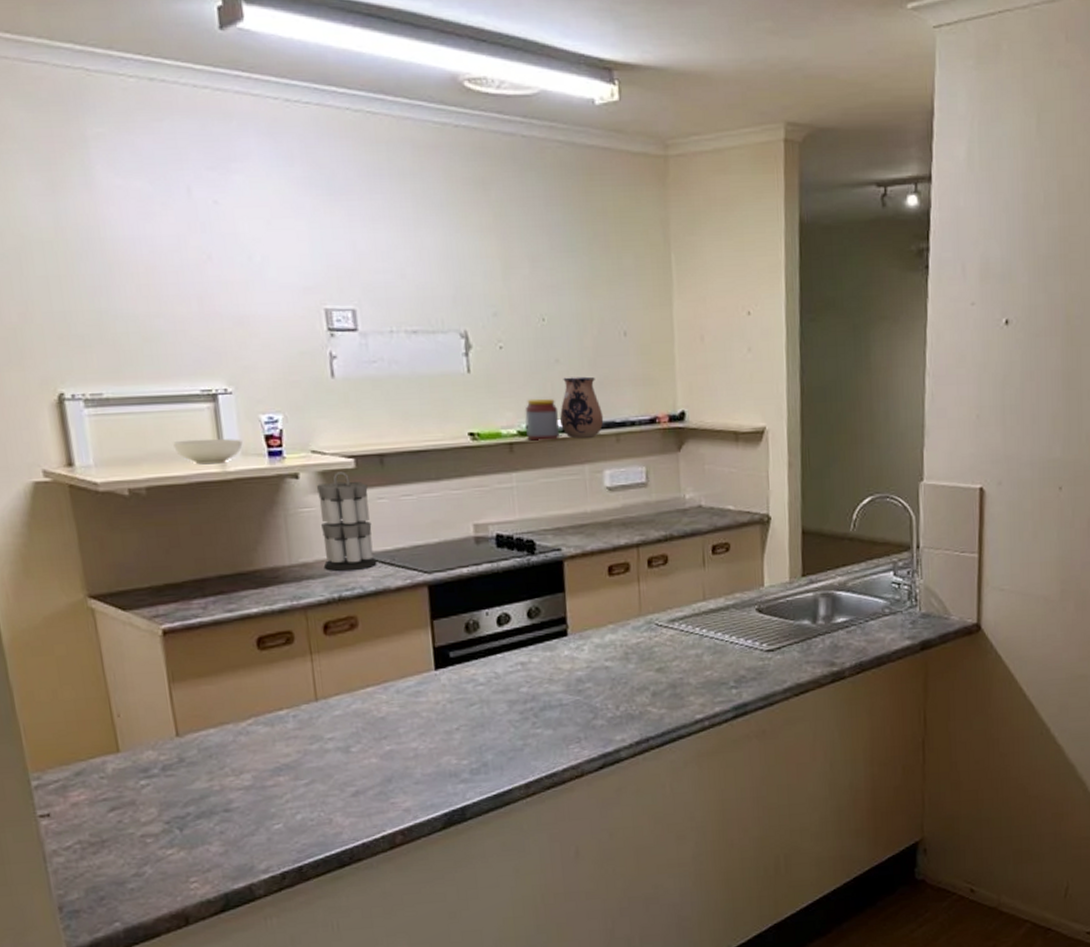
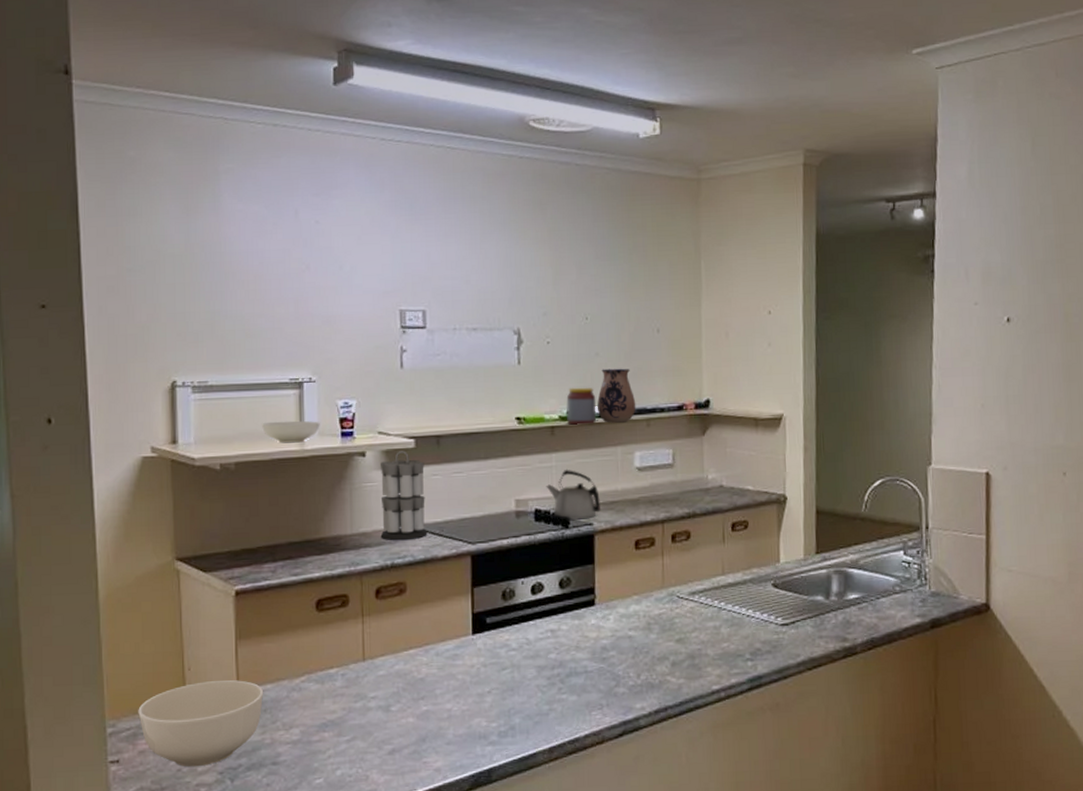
bowl: none [64,725,207,818] -> present [138,680,264,768]
kettle: none [507,489,569,547] -> present [546,469,600,521]

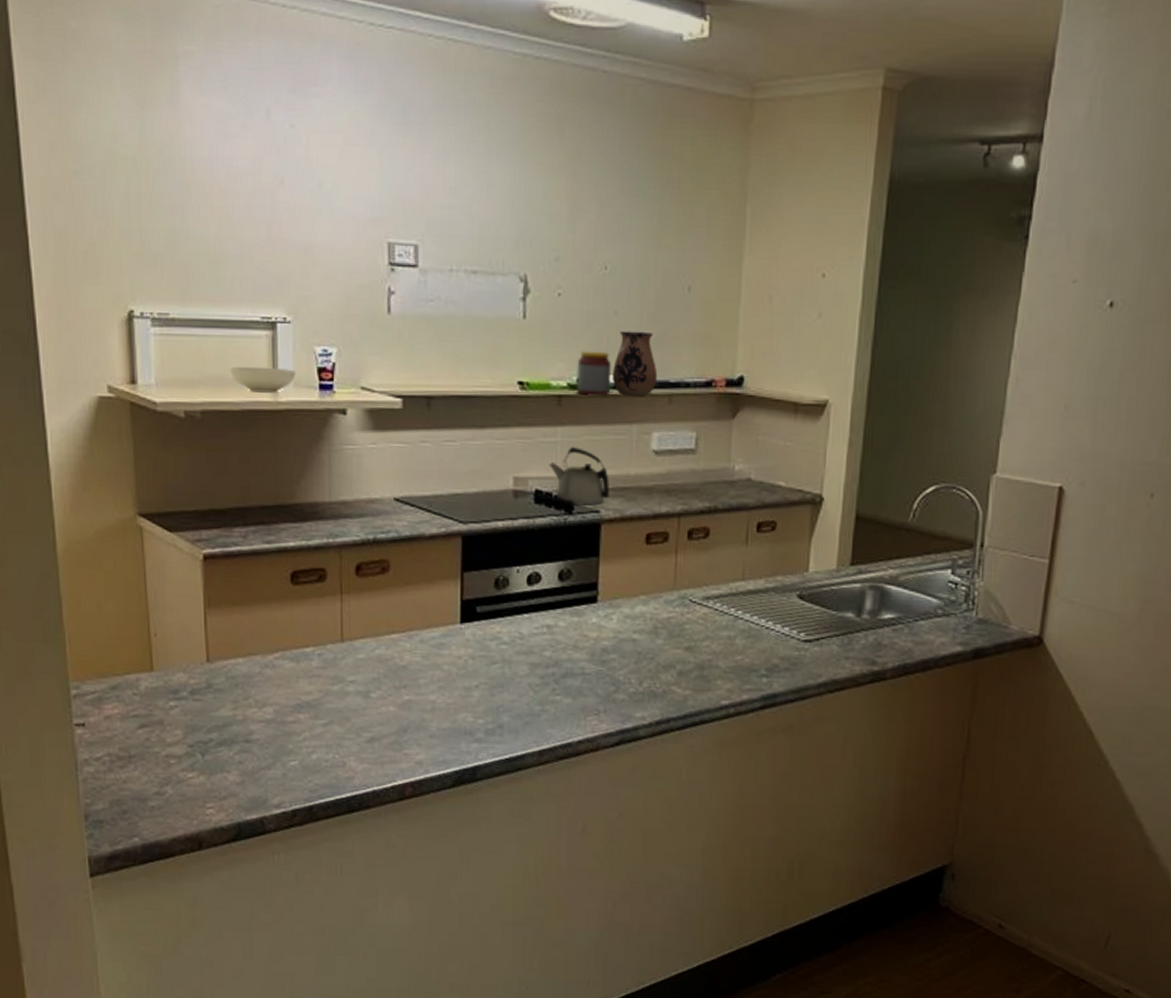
bowl: present [138,680,264,768] -> none [103,649,235,738]
spice rack: present [380,451,428,541] -> none [362,411,414,514]

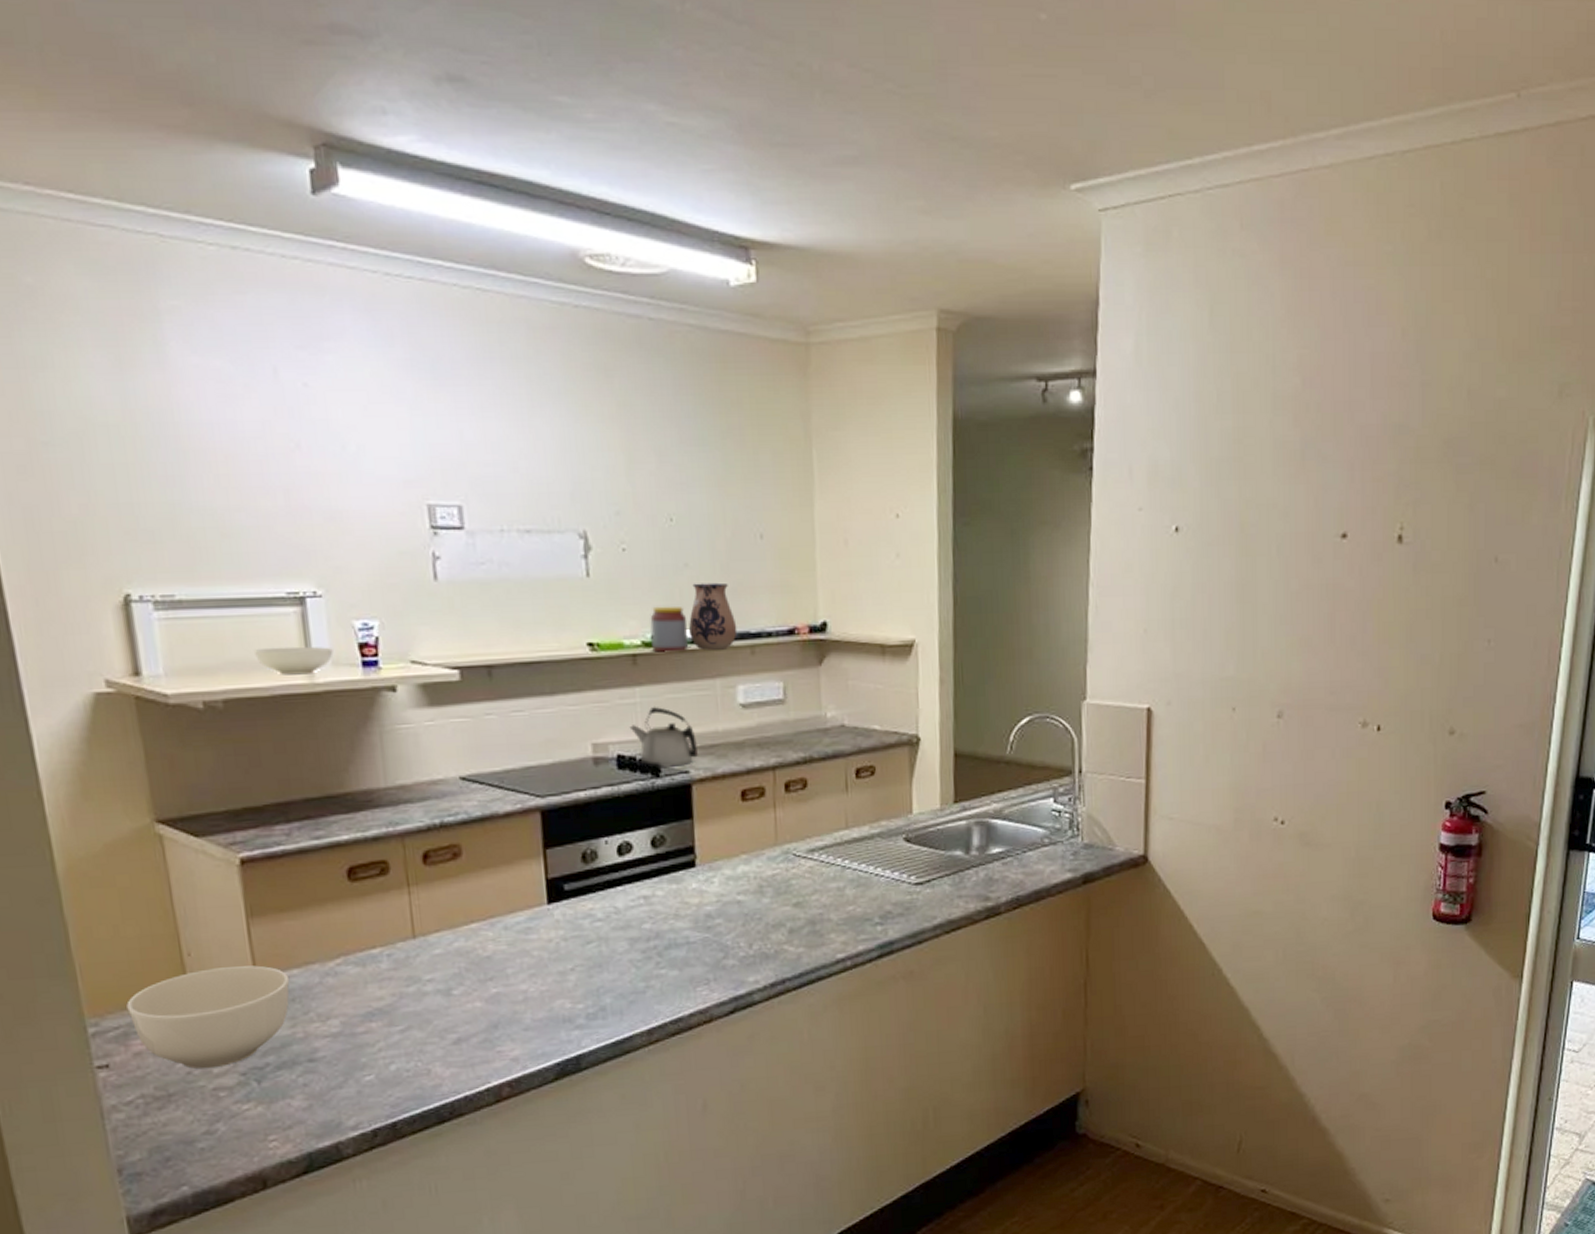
bowl: none [103,649,235,738] -> present [126,965,290,1070]

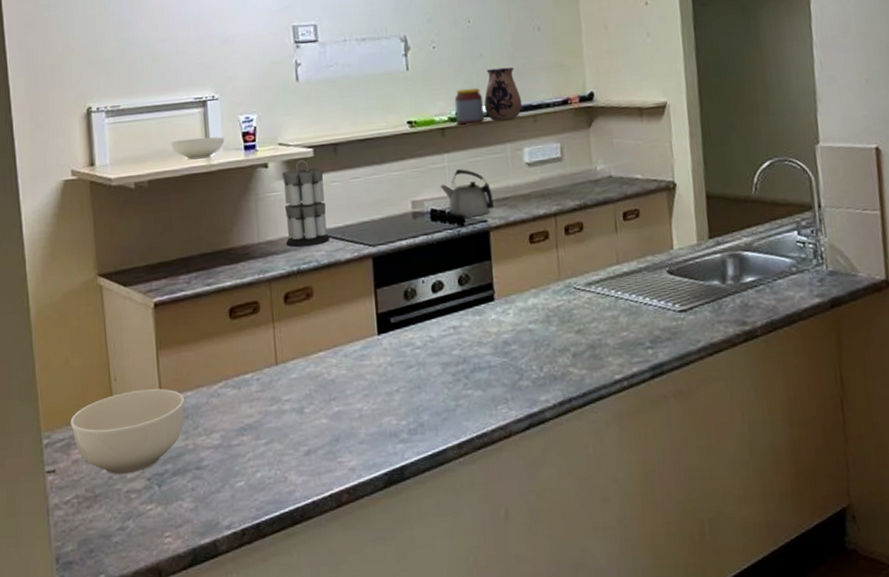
spice rack: none [417,684,484,795] -> present [282,160,330,247]

